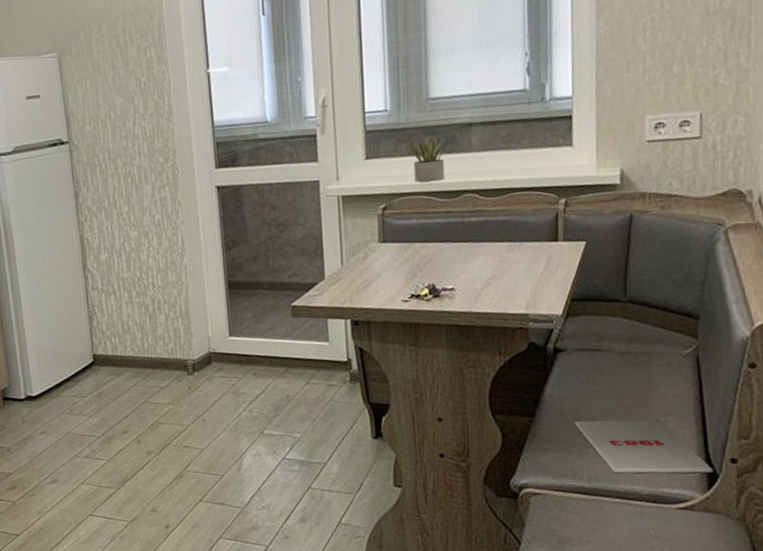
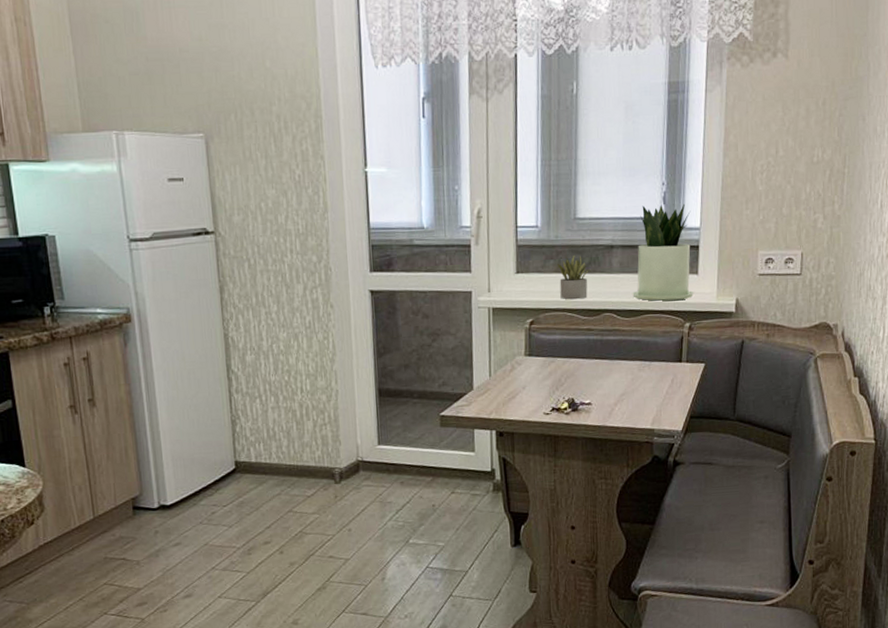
planter: none [495,72,570,178] -> present [631,203,695,301]
magazine: present [573,419,713,474] -> none [687,526,795,576]

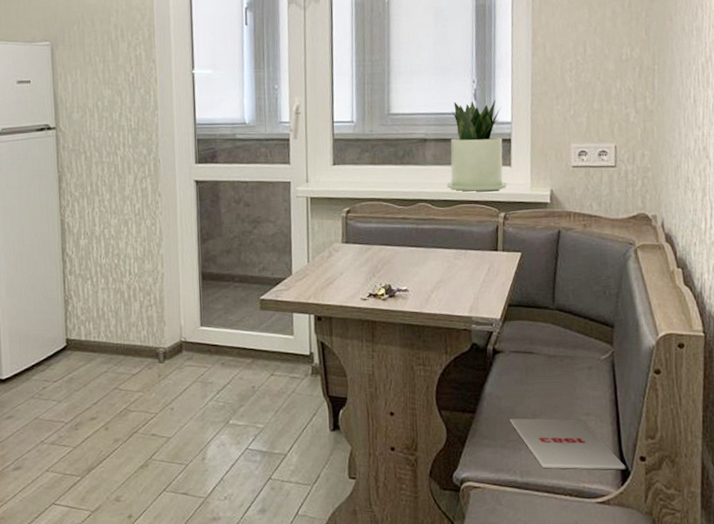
succulent plant: present [558,254,589,300] -> none [373,147,403,190]
magazine: none [687,526,795,576] -> present [509,418,626,471]

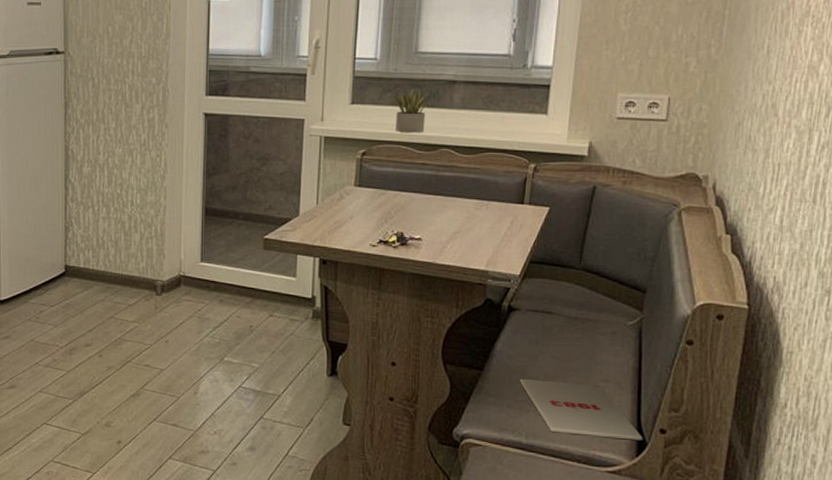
succulent plant: none [373,147,403,190] -> present [395,88,428,133]
planter: present [445,99,508,192] -> none [472,41,543,139]

